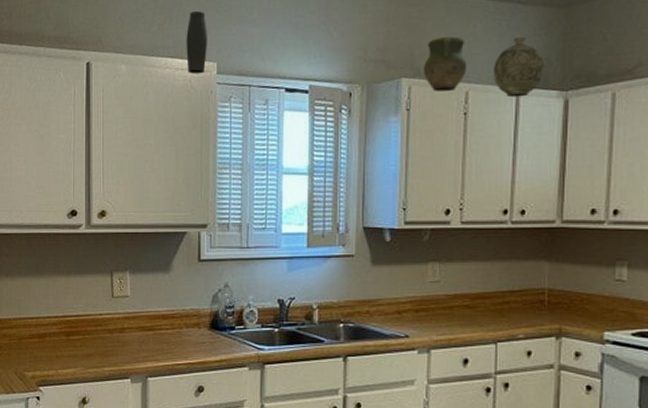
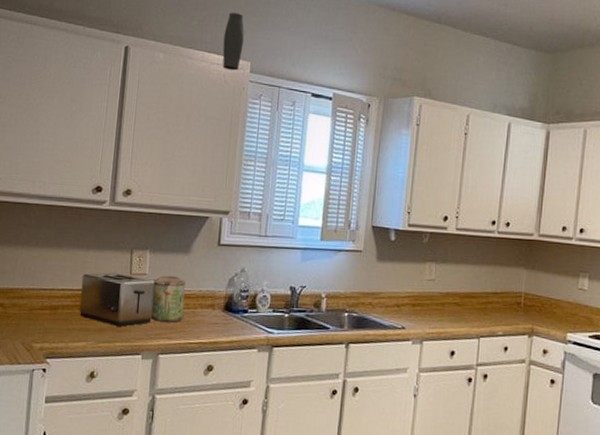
toaster: none [65,297,139,351] -> present [79,272,156,327]
canister: none [135,296,169,344] -> present [150,275,185,323]
ceramic jug: present [423,36,467,92] -> none [432,65,470,113]
decorative vase: present [492,36,544,98] -> none [490,73,532,125]

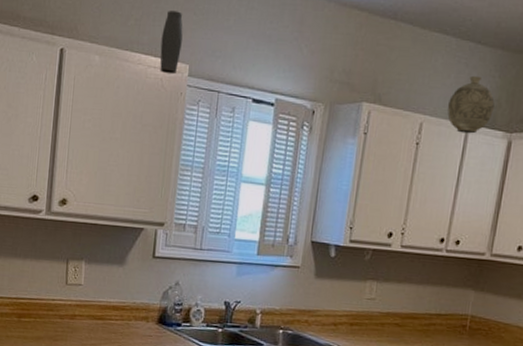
toaster: present [79,272,156,327] -> none [17,282,91,336]
canister: present [150,275,185,323] -> none [86,286,120,334]
decorative vase: none [490,73,532,125] -> present [447,75,495,134]

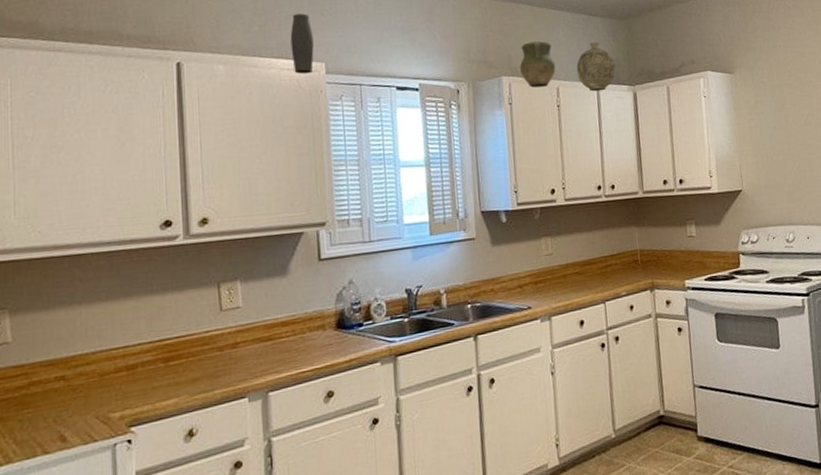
ceramic jug: none [383,67,425,120] -> present [519,41,556,88]

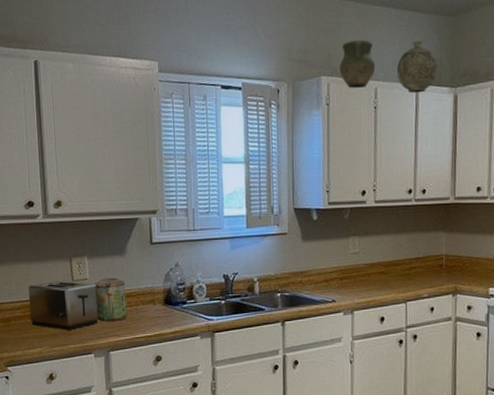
toaster: none [162,311,255,372] -> present [28,281,99,330]
canister: none [248,302,291,357] -> present [94,277,128,321]
vase: present [290,14,314,75] -> none [128,13,149,73]

